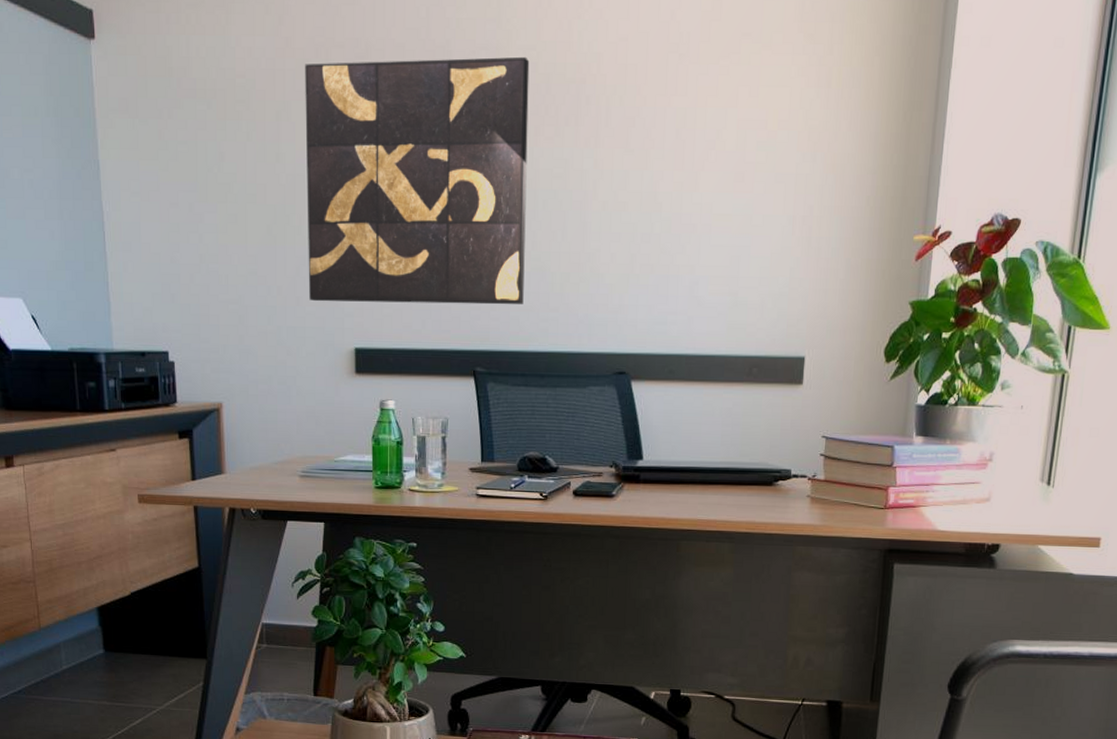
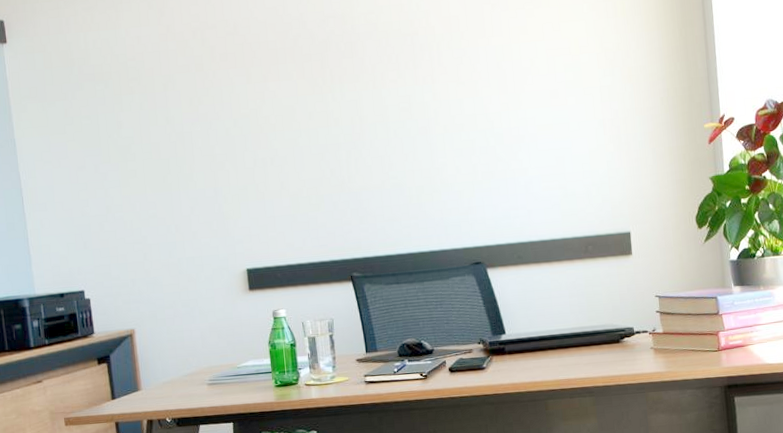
wall art: present [305,56,530,305] -> none [185,19,387,234]

